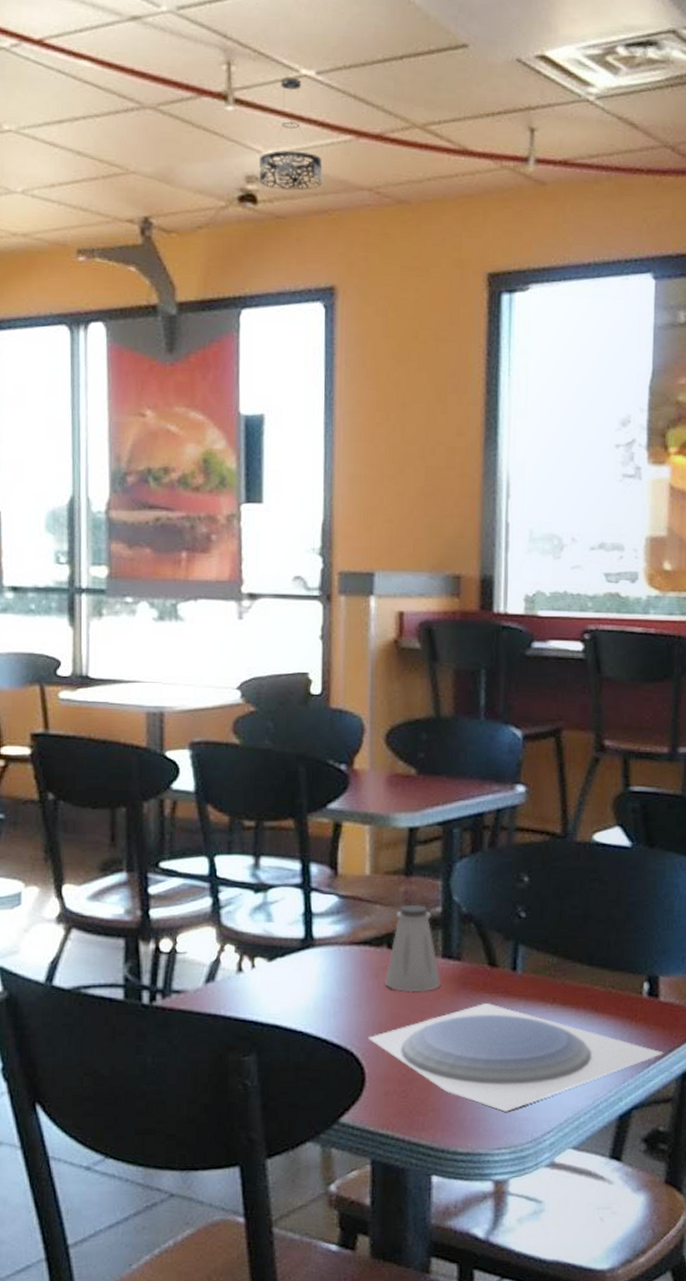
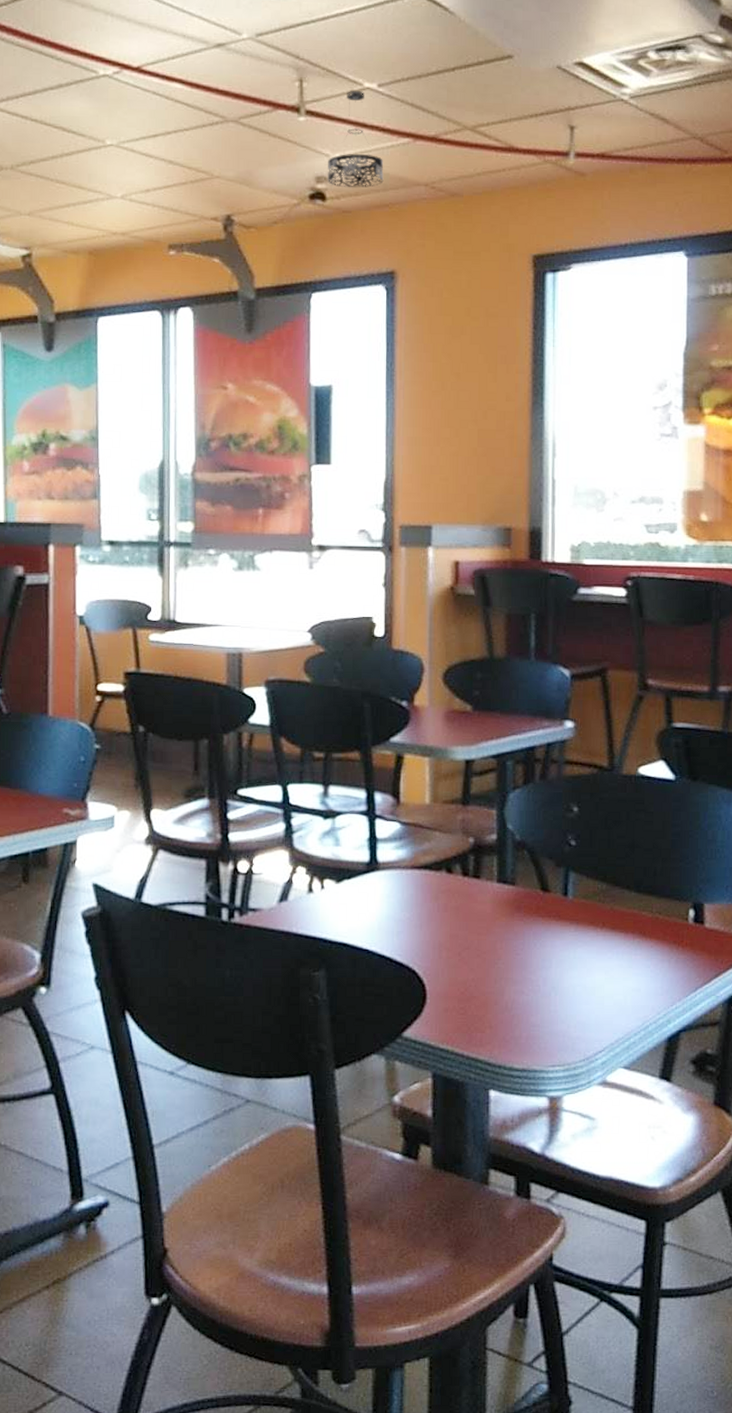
plate: present [368,1002,664,1112] -> none [428,925,710,1031]
saltshaker: present [385,904,441,993] -> none [444,831,496,915]

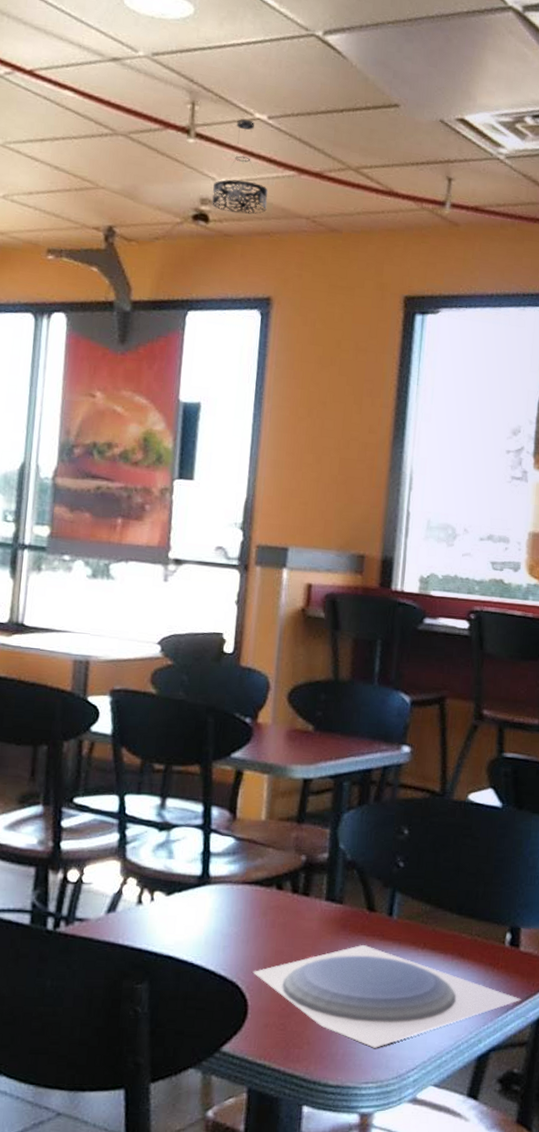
plate: none [428,925,710,1031] -> present [252,944,522,1048]

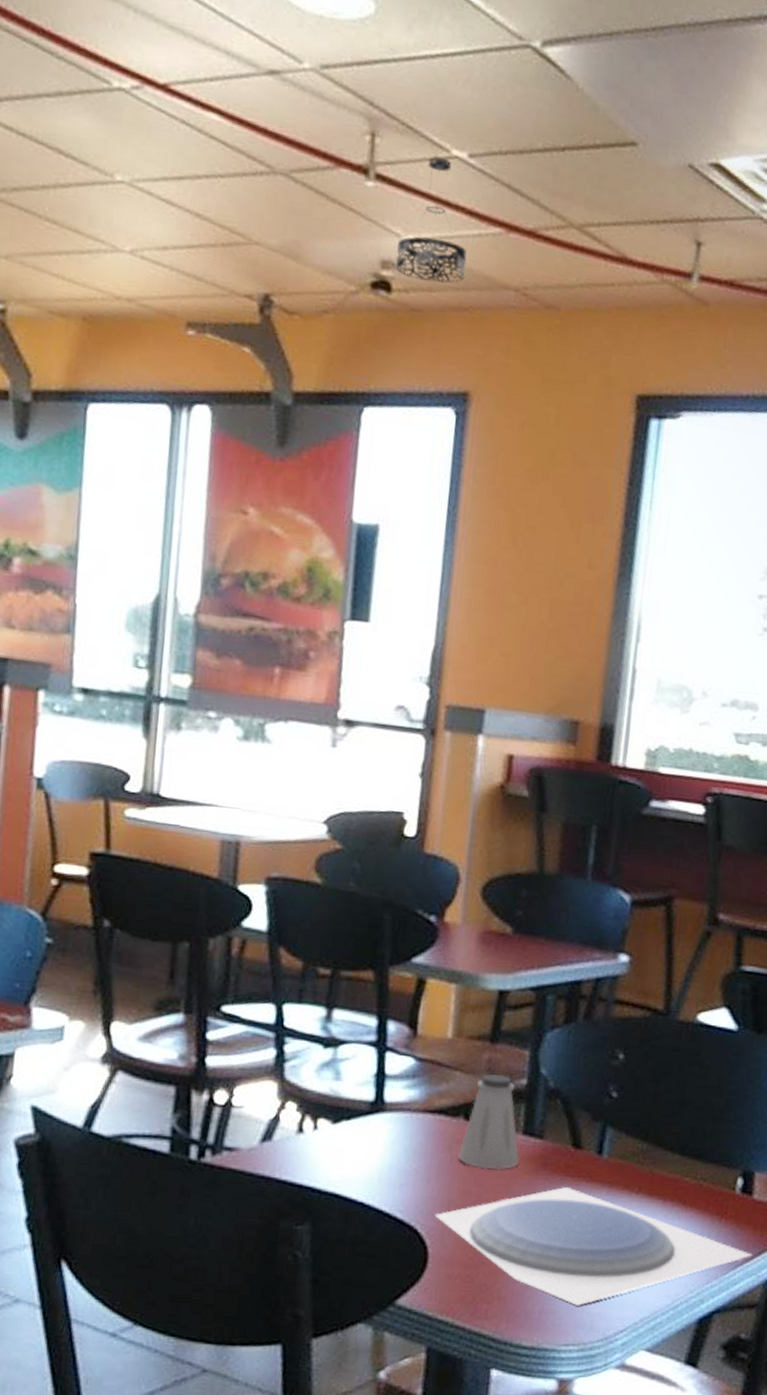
saltshaker: none [272,849,323,932] -> present [458,1074,519,1170]

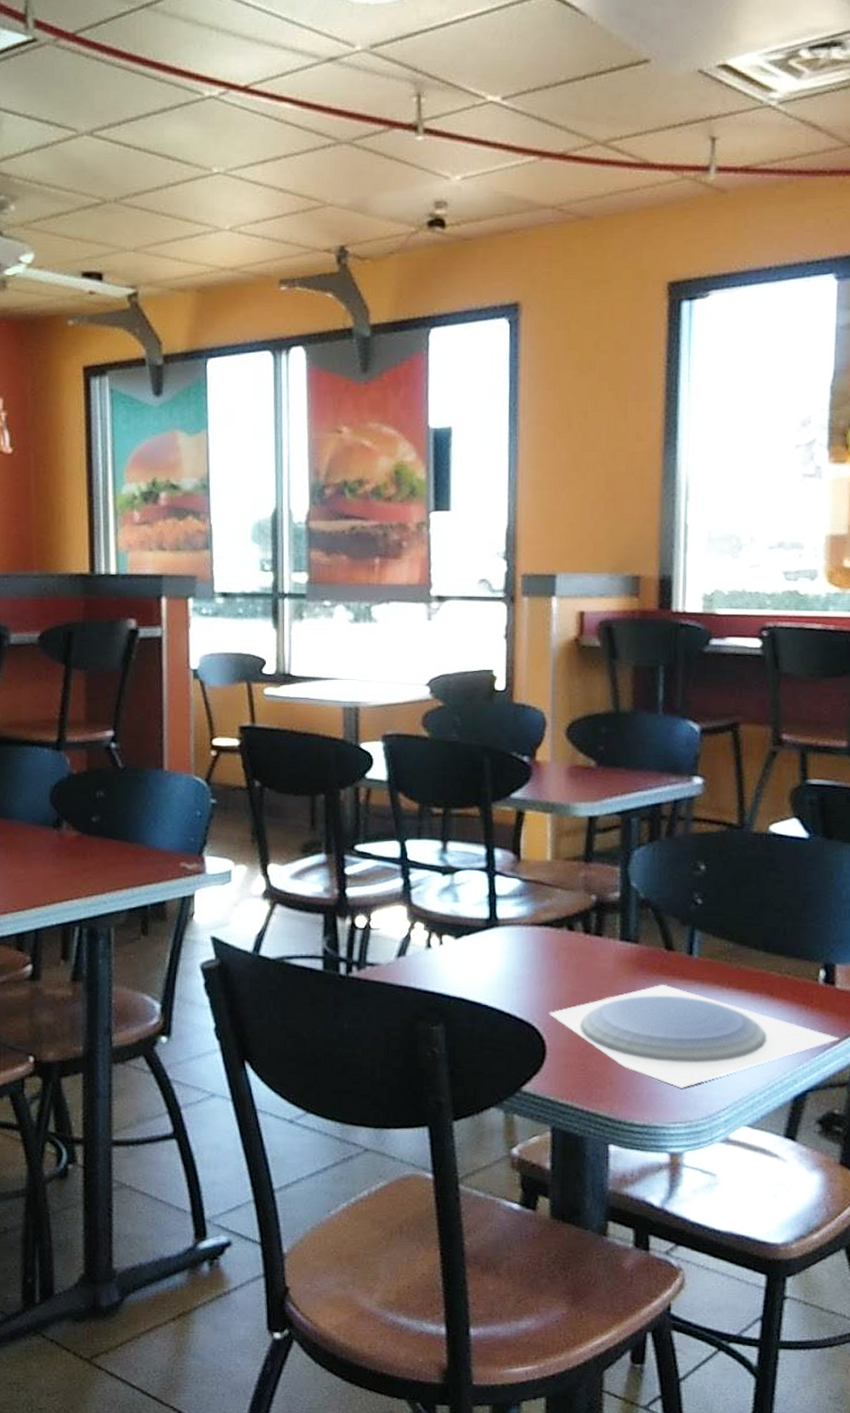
pendant light: present [395,157,468,283] -> none [447,105,508,213]
saltshaker: present [458,1074,519,1170] -> none [565,889,619,972]

